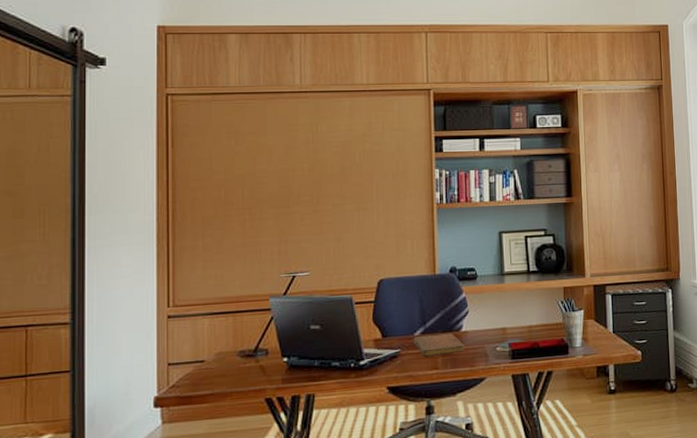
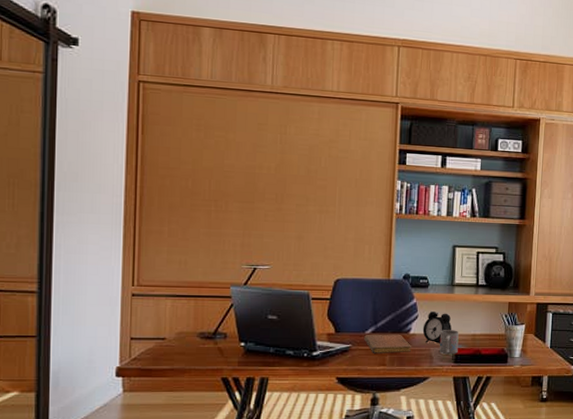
alarm clock: none [474,304,506,340] -> present [422,310,452,344]
mug: none [493,323,514,351] -> present [439,330,459,355]

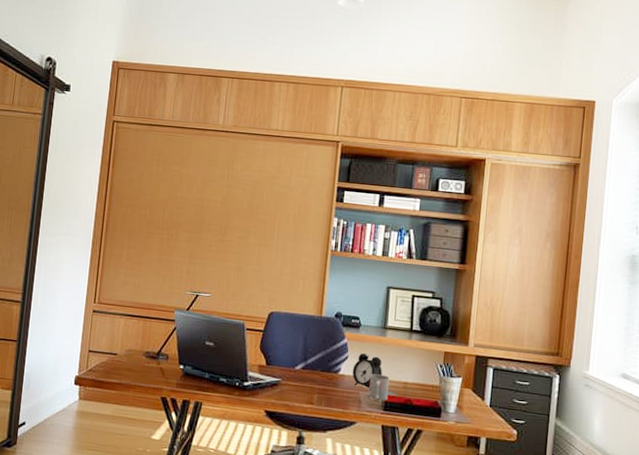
notebook: present [364,334,411,353] -> none [293,370,340,394]

